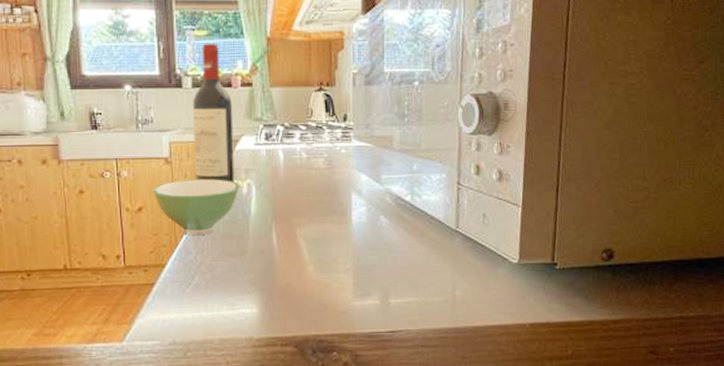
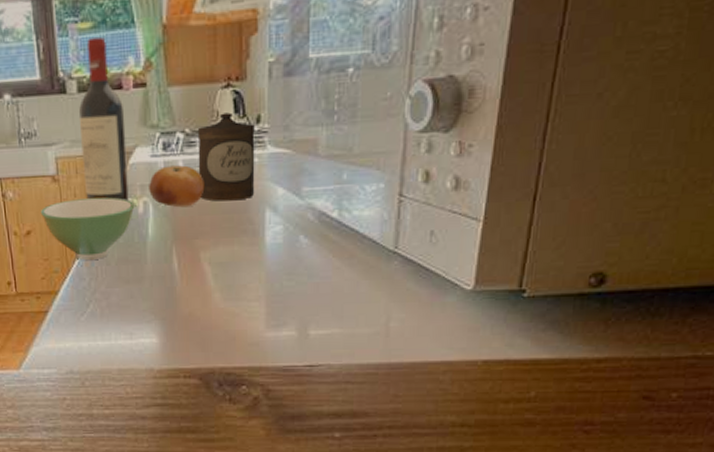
fruit: none [252,153,301,190] -> present [149,165,205,208]
canister: none [295,111,343,185] -> present [197,112,255,202]

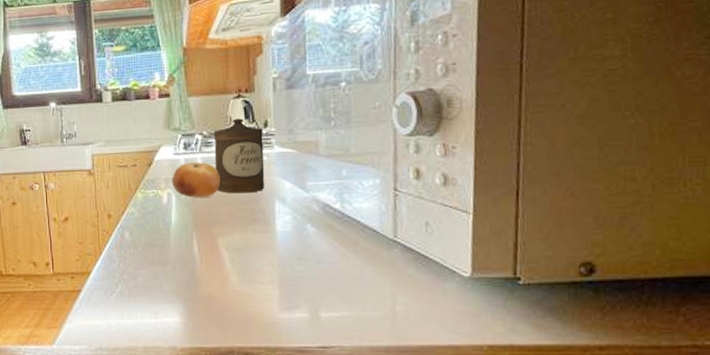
bowl: present [40,197,135,261] -> none [77,189,160,245]
wine bottle: present [78,37,129,201] -> none [112,58,154,193]

